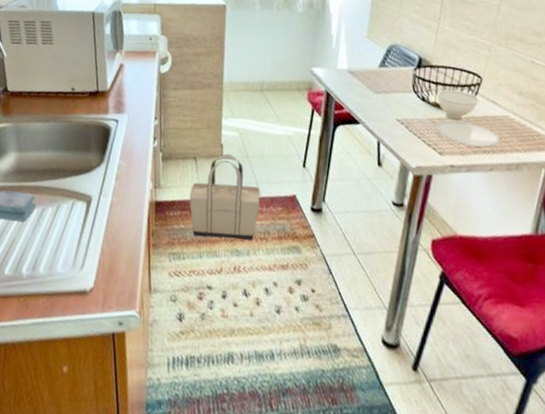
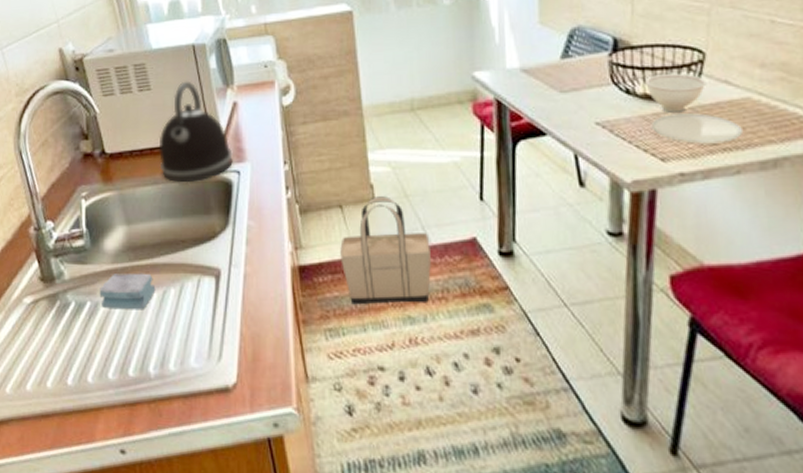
kettle: none [52,41,115,124] -> present [158,81,233,183]

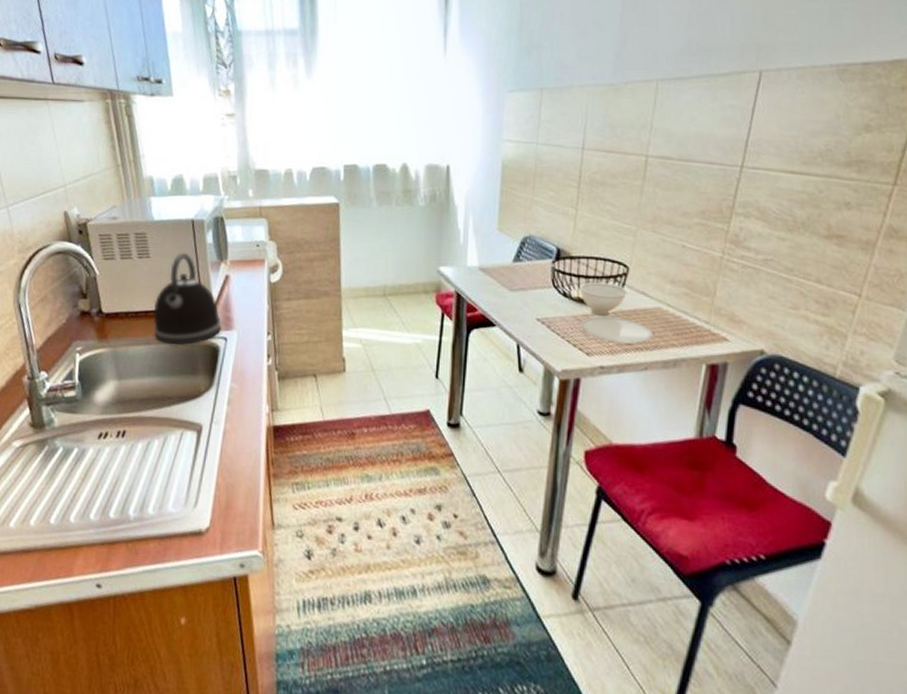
sponge: present [99,273,156,310] -> none [87,424,141,458]
shopping bag: present [340,196,431,305] -> none [311,369,390,463]

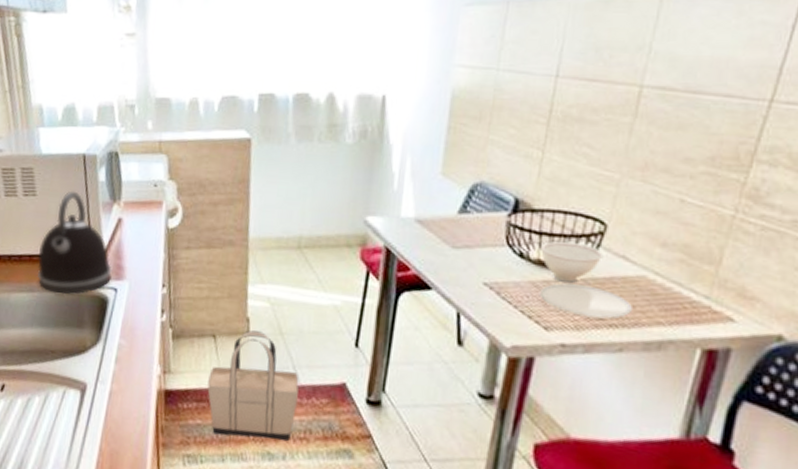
shopping bag: none [311,369,390,463] -> present [207,330,299,441]

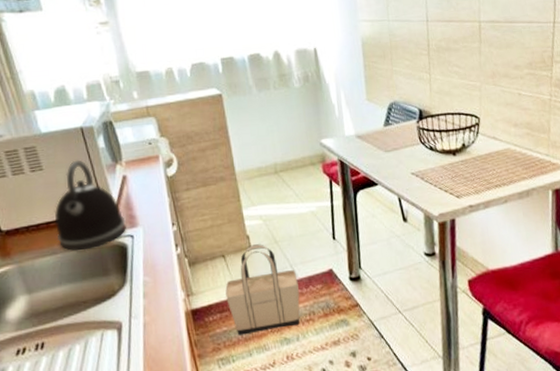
plate: present [539,283,632,320] -> none [448,161,507,184]
bowl: present [541,241,604,283] -> none [442,133,482,162]

